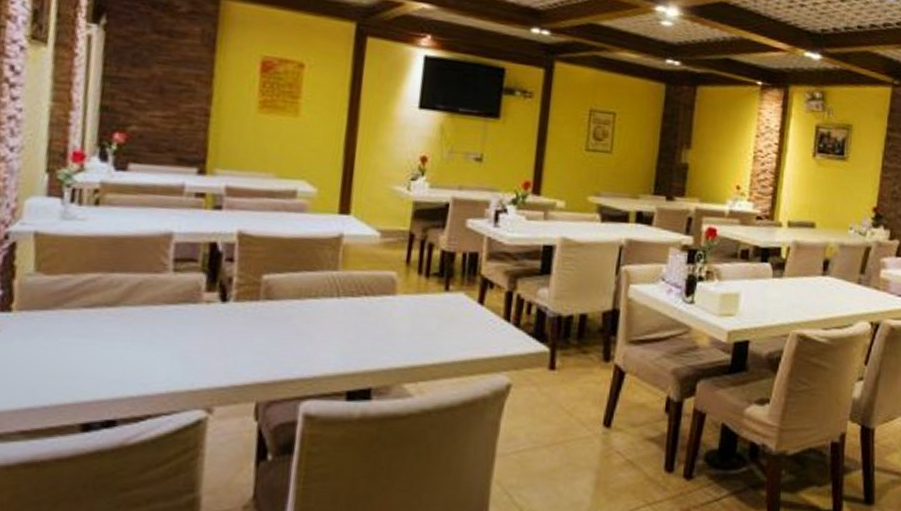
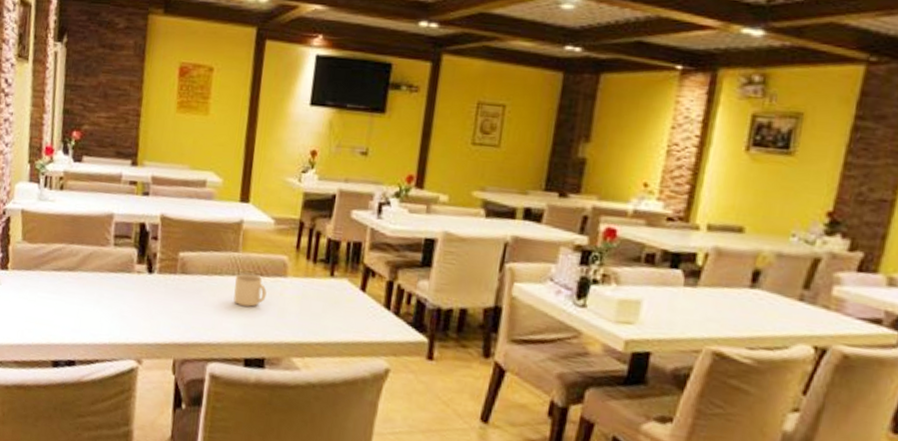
cup: none [332,294,372,332] -> present [233,273,267,307]

